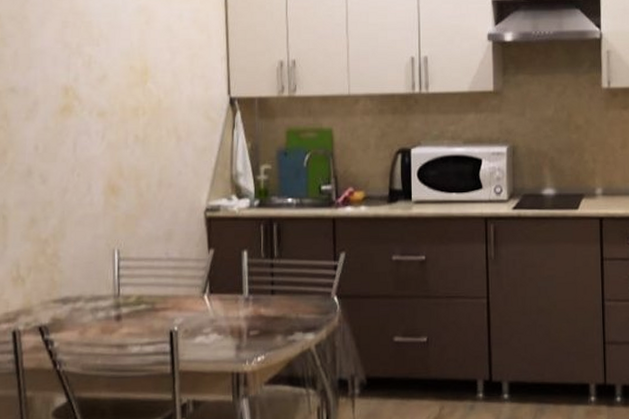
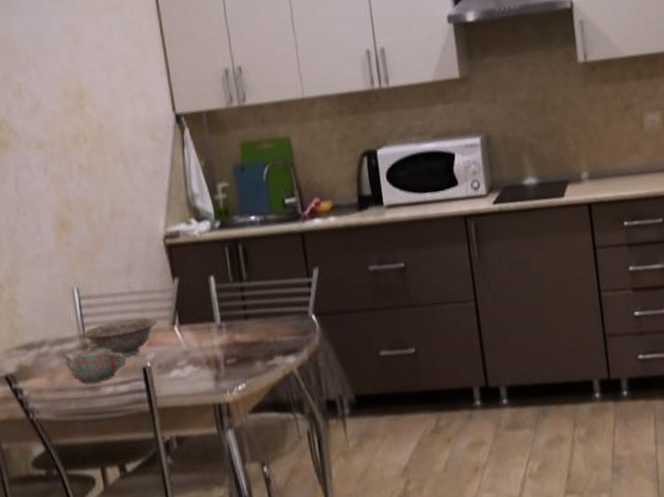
teapot: none [93,304,156,342] -> present [60,343,126,384]
decorative bowl: none [117,283,189,319] -> present [82,317,157,358]

